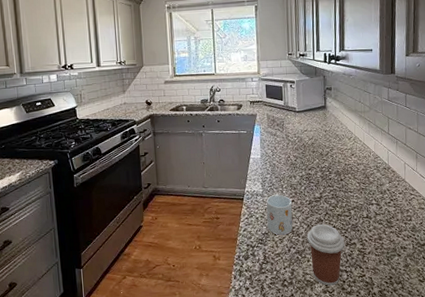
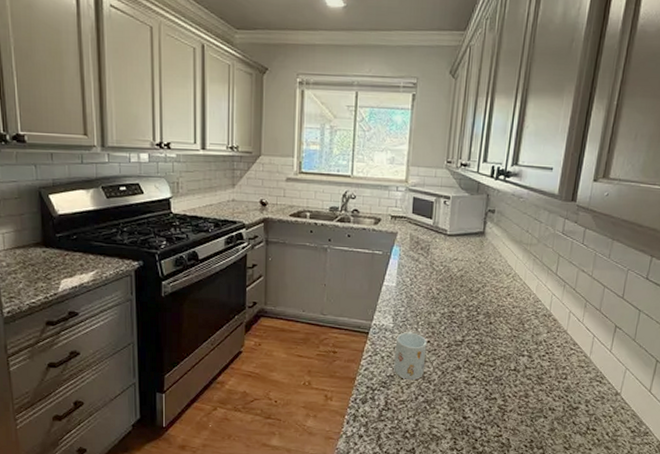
coffee cup: present [307,224,344,286] -> none [439,372,483,443]

